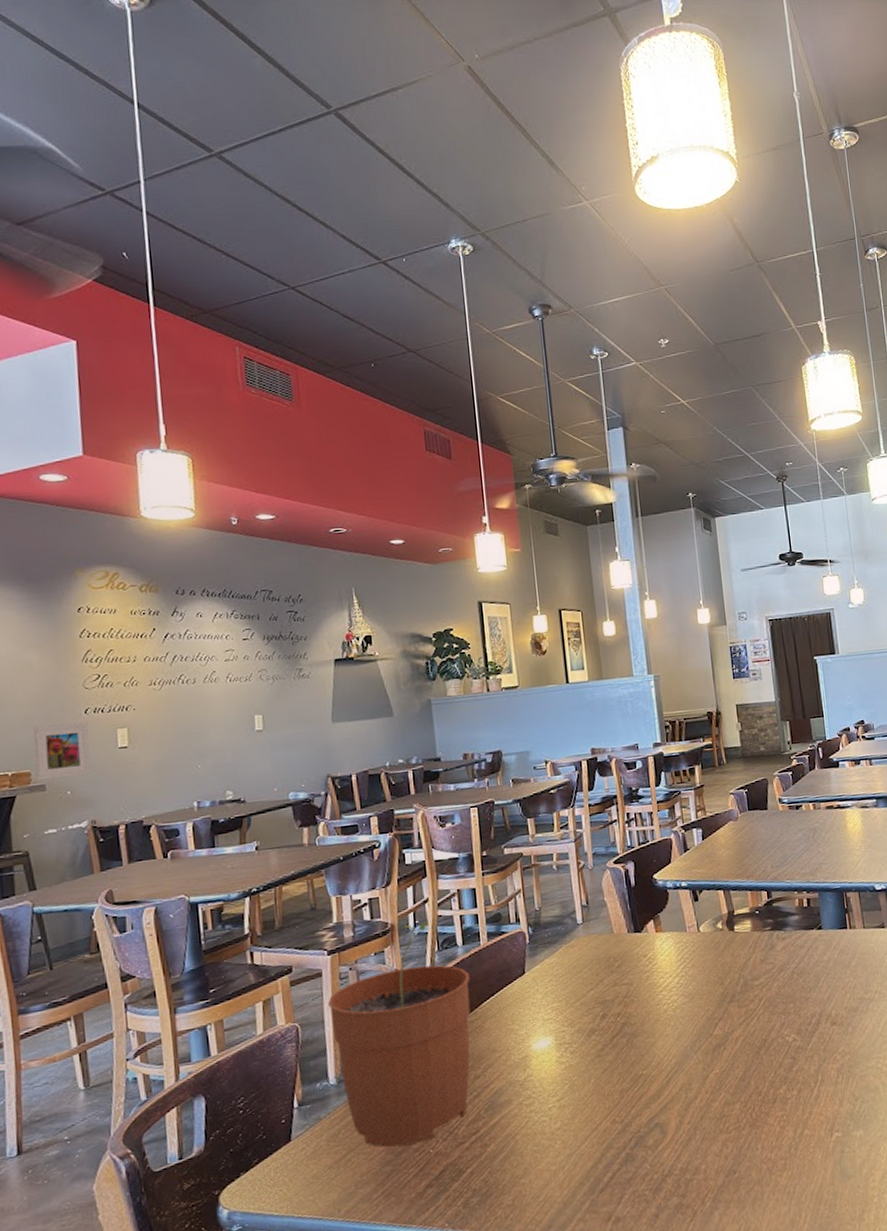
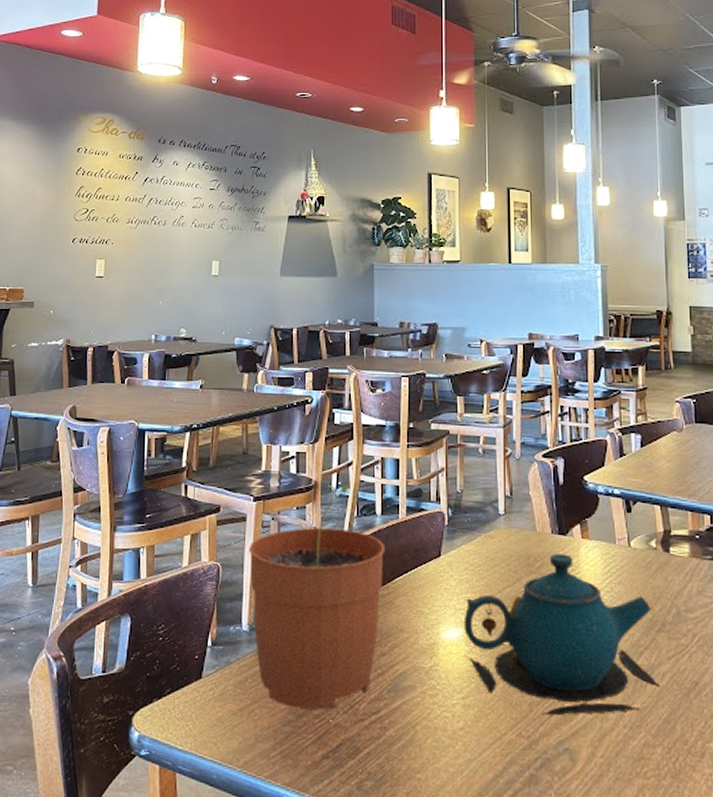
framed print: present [33,722,90,781] -> none [27,249,73,298]
teapot: none [552,949,734,1099] -> present [464,553,660,716]

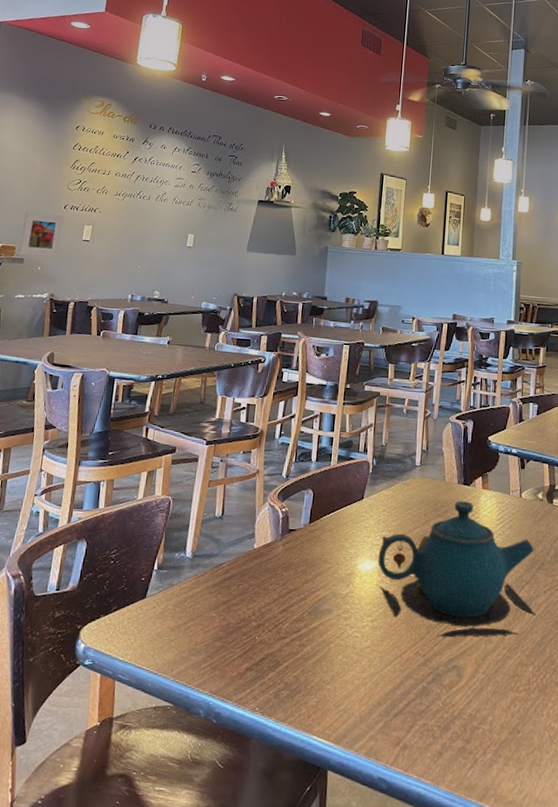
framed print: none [27,249,73,298] -> present [18,211,64,257]
plant pot: present [249,484,385,709] -> none [196,432,317,628]

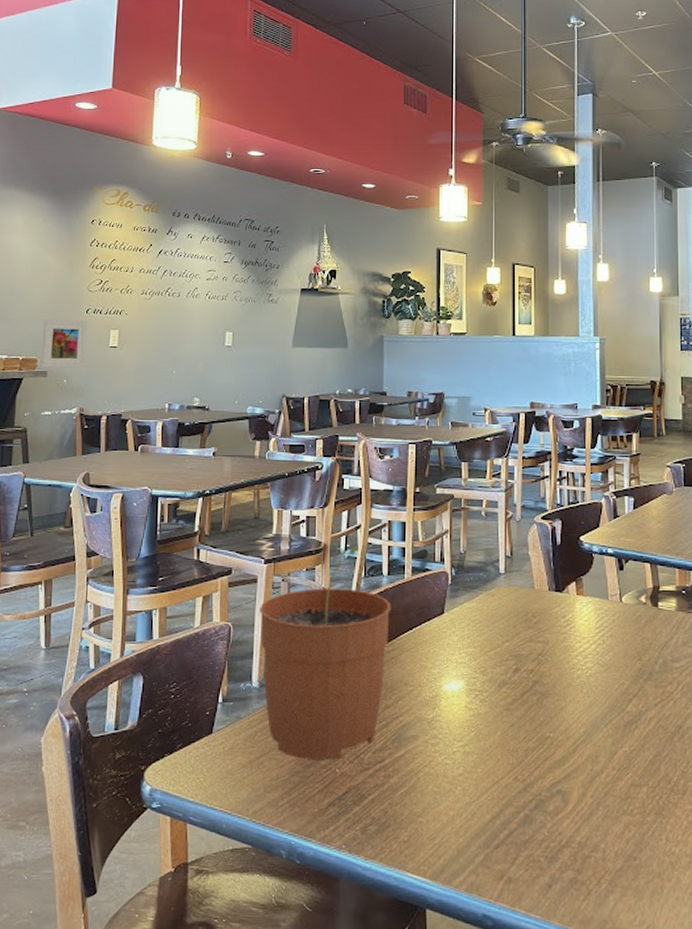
plant pot: none [196,432,317,628] -> present [260,546,391,760]
teapot: present [377,501,536,638] -> none [465,609,646,760]

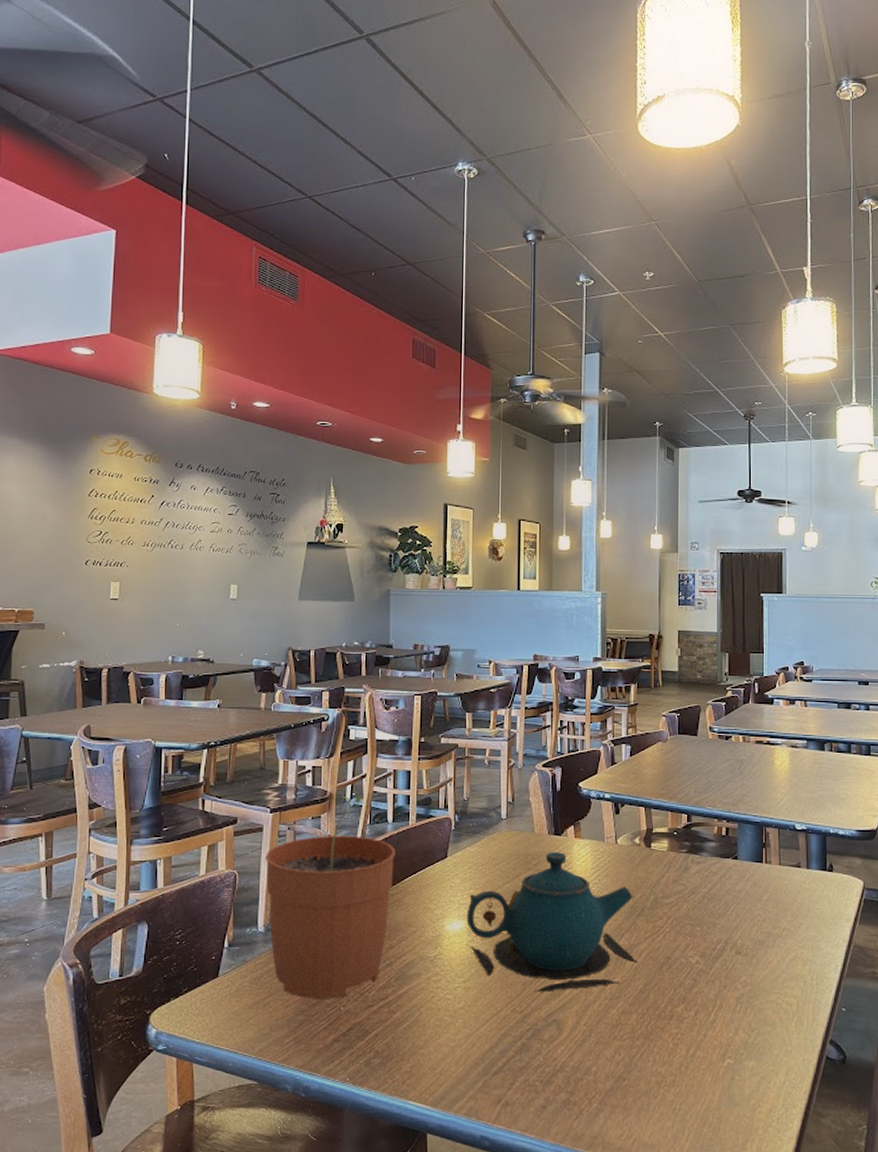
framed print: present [41,319,87,368] -> none [38,570,86,620]
teapot: none [465,609,646,760] -> present [466,852,637,992]

